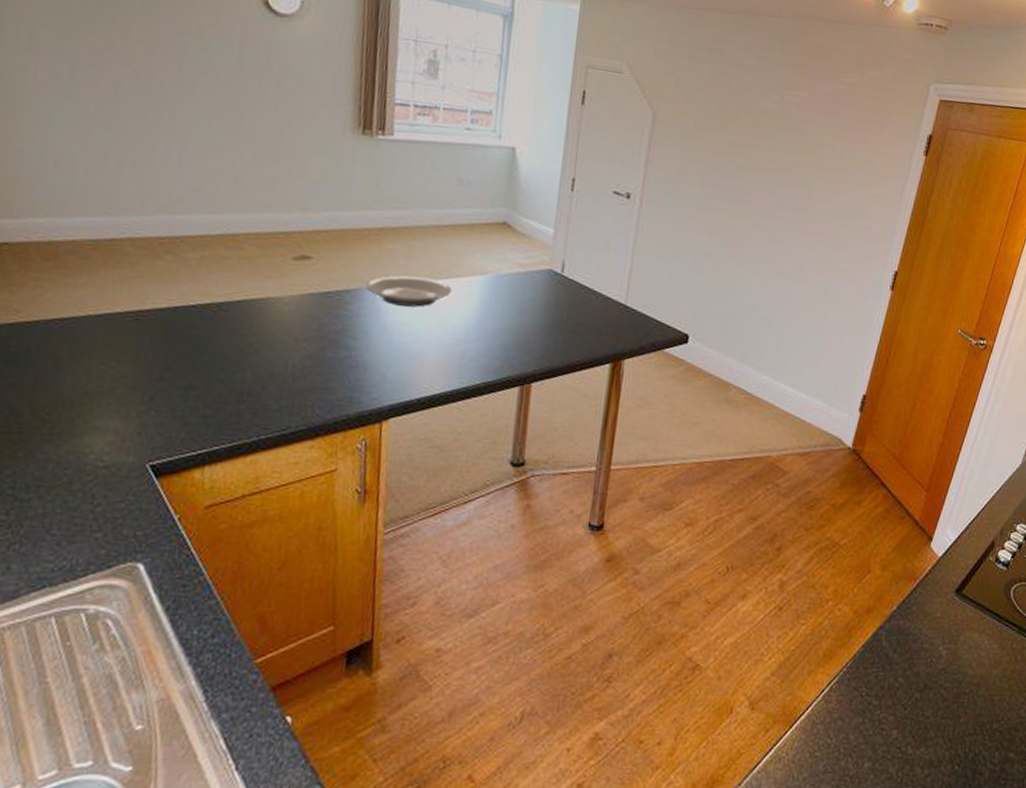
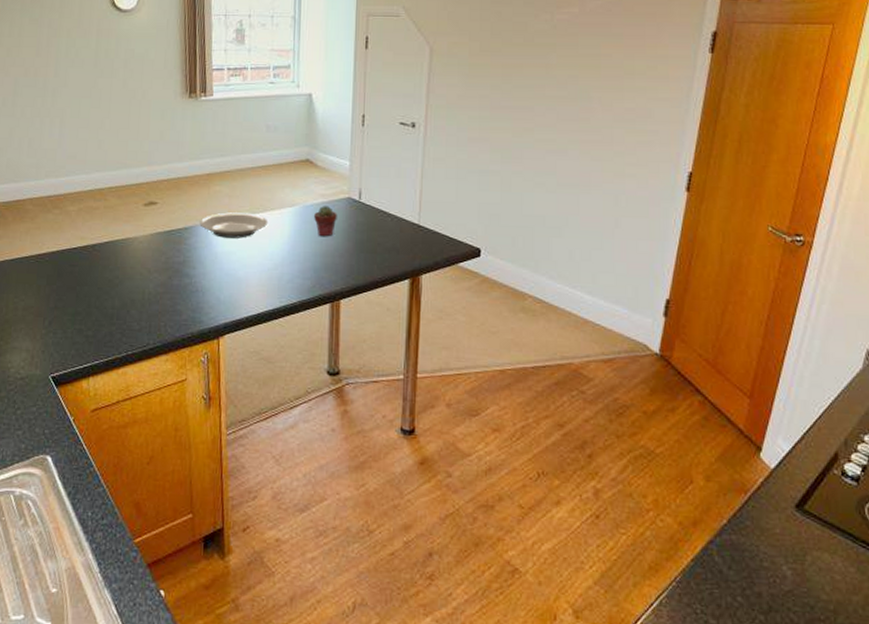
potted succulent: none [508,276,535,312] -> present [314,206,337,237]

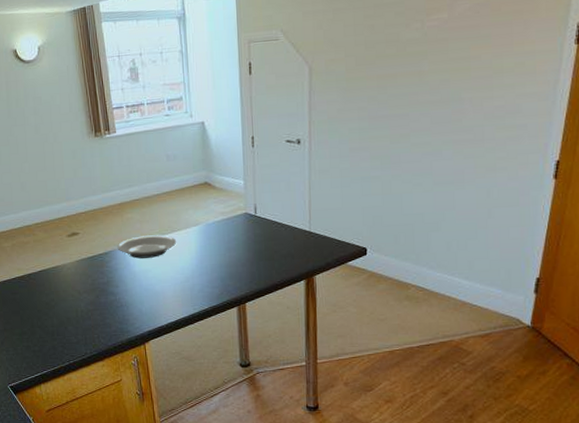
potted succulent: present [314,206,337,237] -> none [216,222,237,250]

